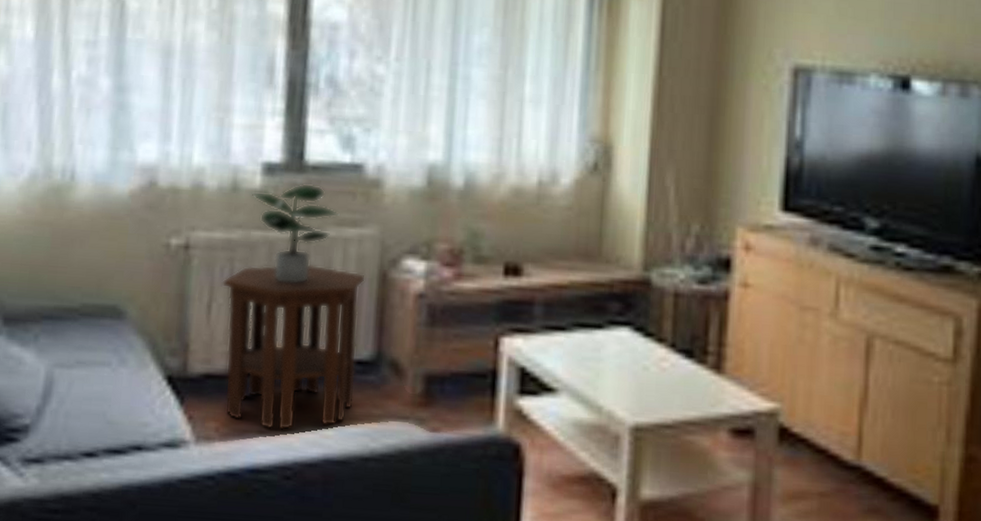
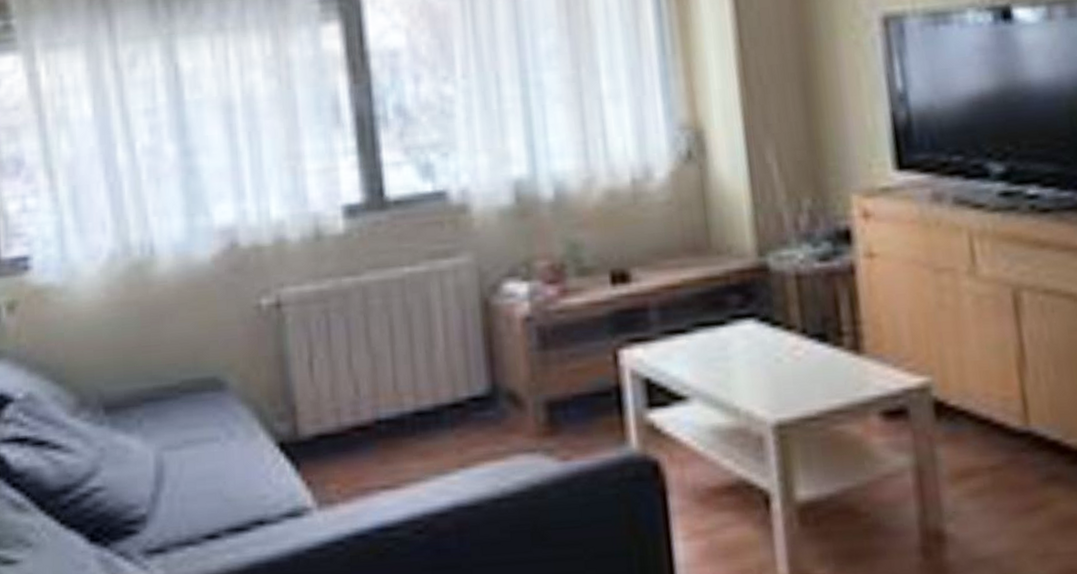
side table: present [222,263,365,430] -> none [320,302,476,483]
potted plant: present [251,183,339,284] -> none [335,219,429,327]

